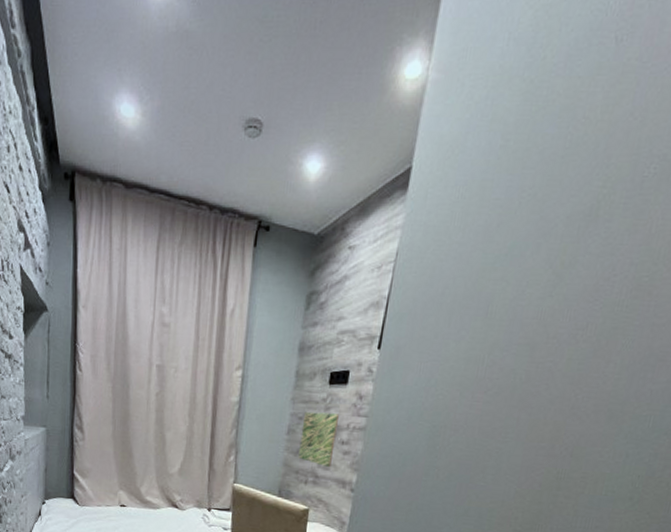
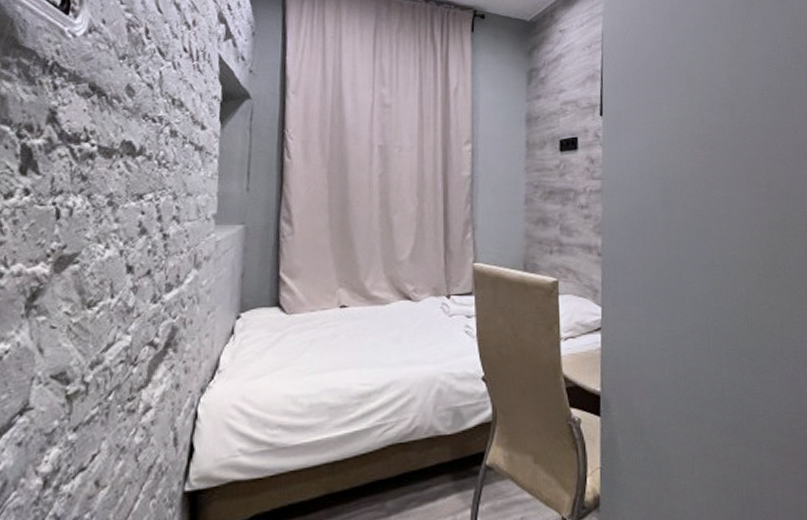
wall art: present [298,411,339,468] -> none [539,179,575,234]

